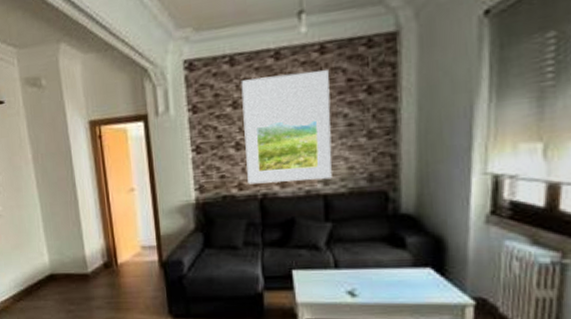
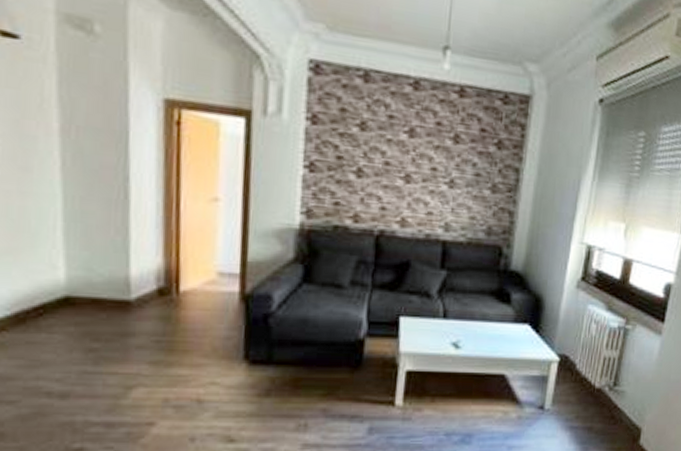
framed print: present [241,70,332,185] -> none [365,101,465,226]

